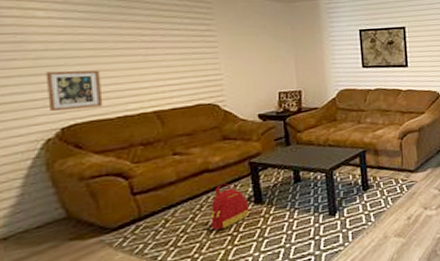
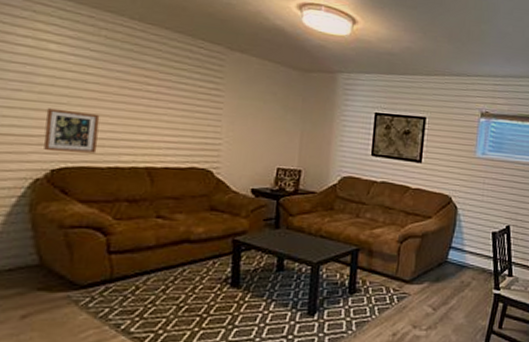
backpack: present [211,183,250,230] -> none [181,258,225,308]

